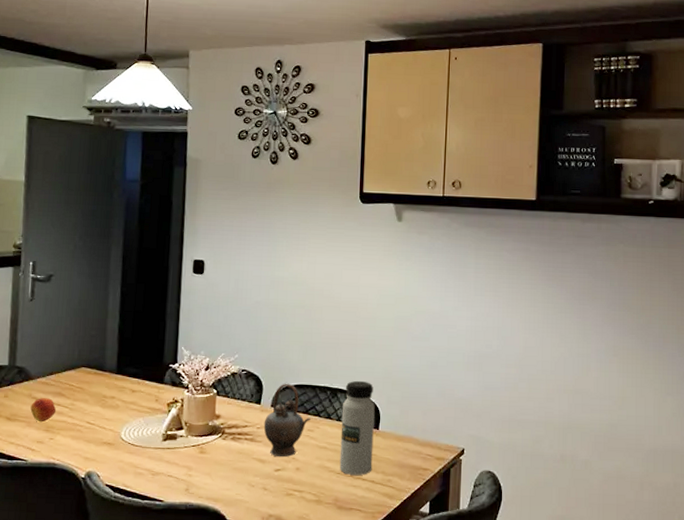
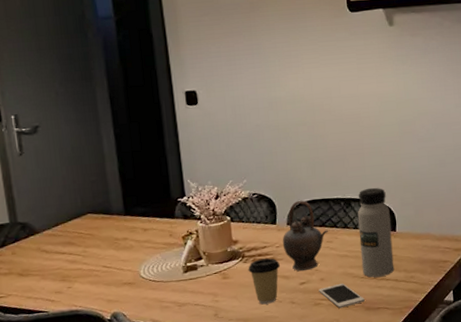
fruit: present [30,398,57,423] -> none [41,249,70,274]
coffee cup: none [226,438,259,487] -> present [248,258,281,305]
cell phone: none [293,476,338,503] -> present [318,283,365,308]

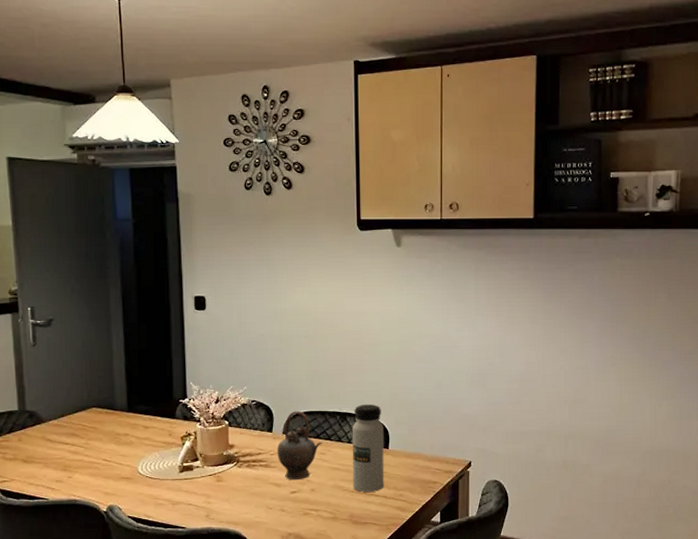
coffee cup: present [248,258,281,305] -> none [242,465,274,510]
cell phone: present [318,283,365,308] -> none [309,495,353,520]

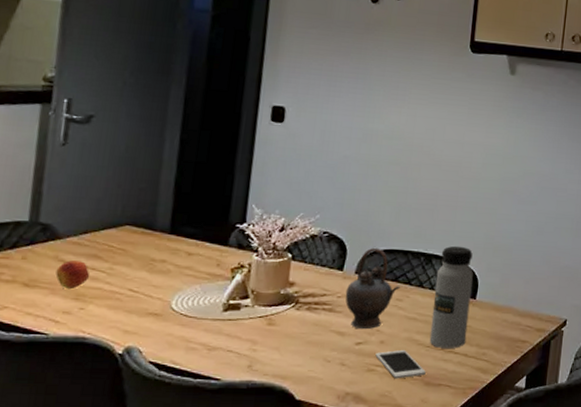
fruit: none [45,439,72,463] -> present [55,260,90,290]
cell phone: none [309,495,353,520] -> present [375,349,426,379]

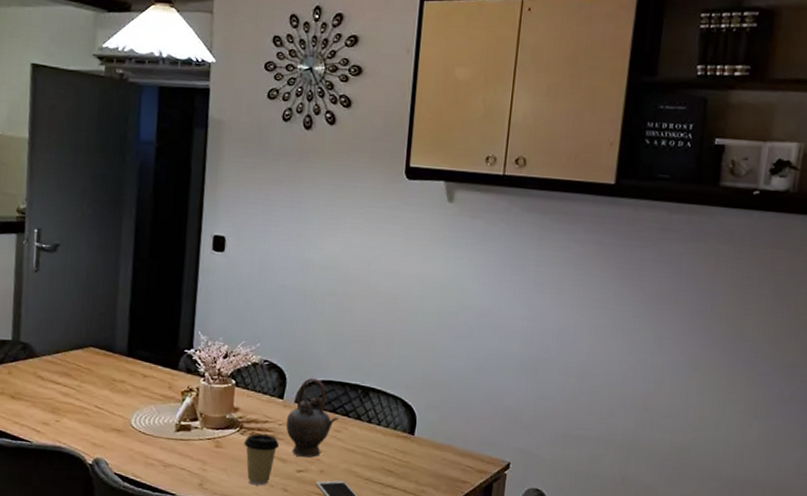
fruit: present [55,260,90,290] -> none [35,377,63,403]
coffee cup: none [299,308,338,362] -> present [243,433,280,486]
water bottle: present [429,245,473,348] -> none [368,379,411,483]

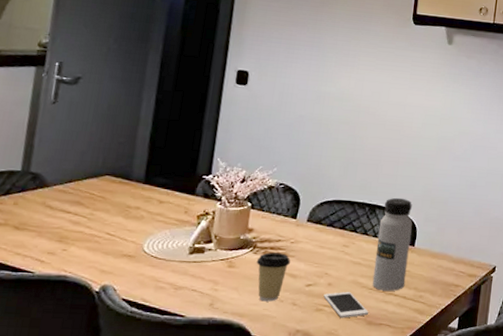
teapot: present [285,377,338,458] -> none [297,198,347,273]
water bottle: none [368,379,411,483] -> present [372,197,412,291]

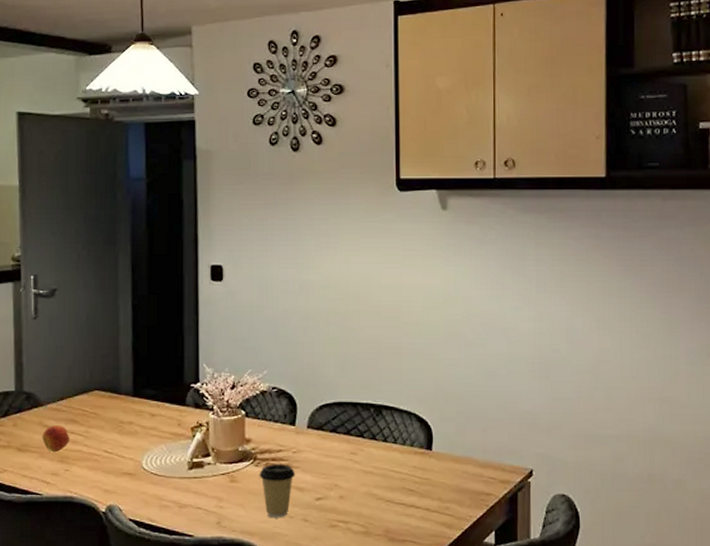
fruit: none [42,206,73,233] -> present [42,426,70,453]
cell phone: present [323,291,369,318] -> none [336,504,389,535]
water bottle: present [372,197,412,291] -> none [388,395,427,503]

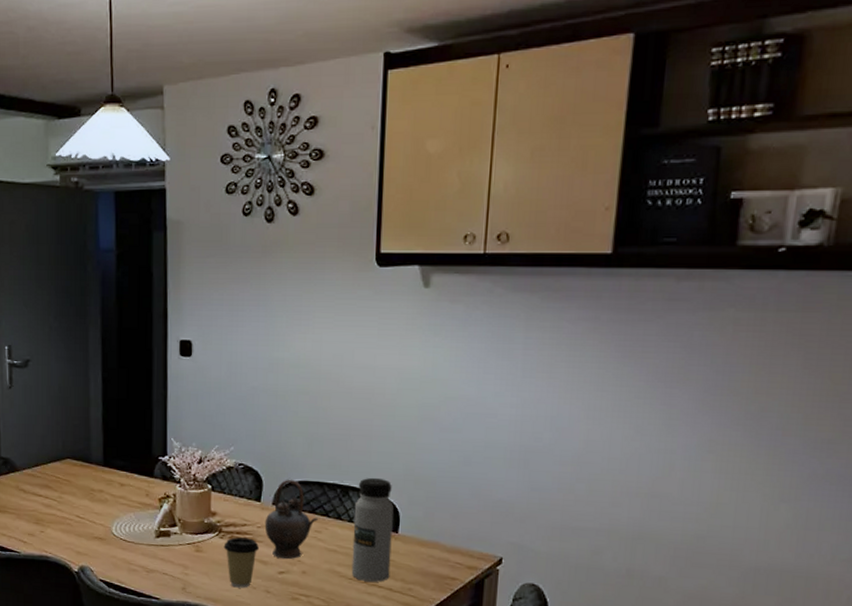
fruit: present [42,426,70,453] -> none [19,490,45,515]
teapot: none [300,401,353,485] -> present [264,479,318,559]
water bottle: none [388,395,427,503] -> present [351,477,394,582]

